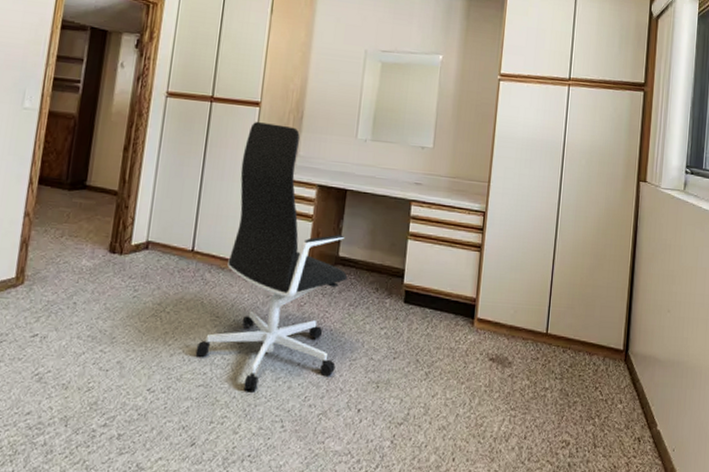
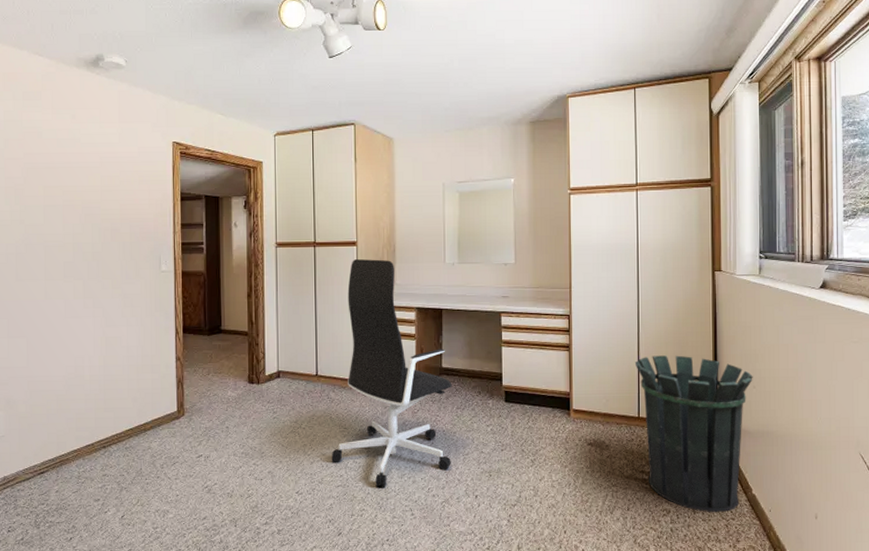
waste bin: none [548,266,669,449] -> present [634,355,753,513]

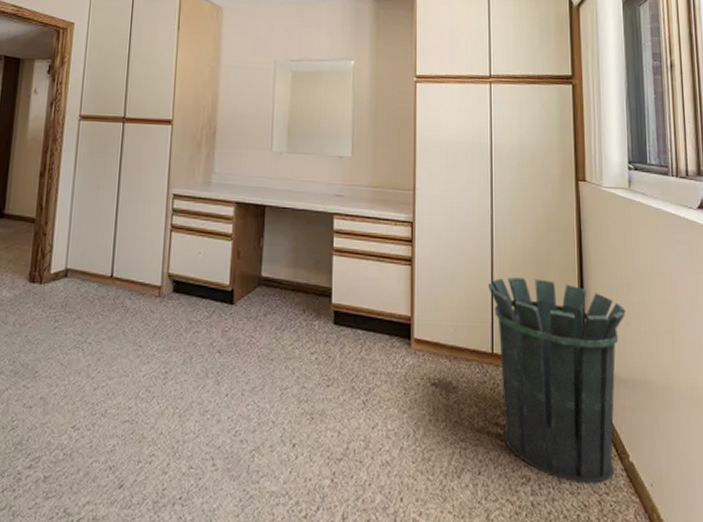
office chair: present [331,259,452,488] -> none [119,140,272,428]

